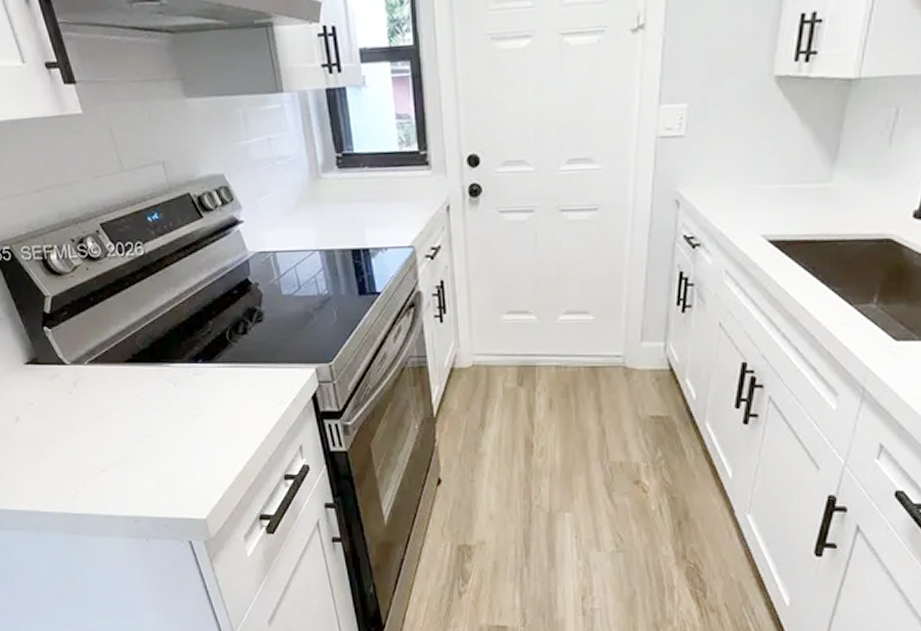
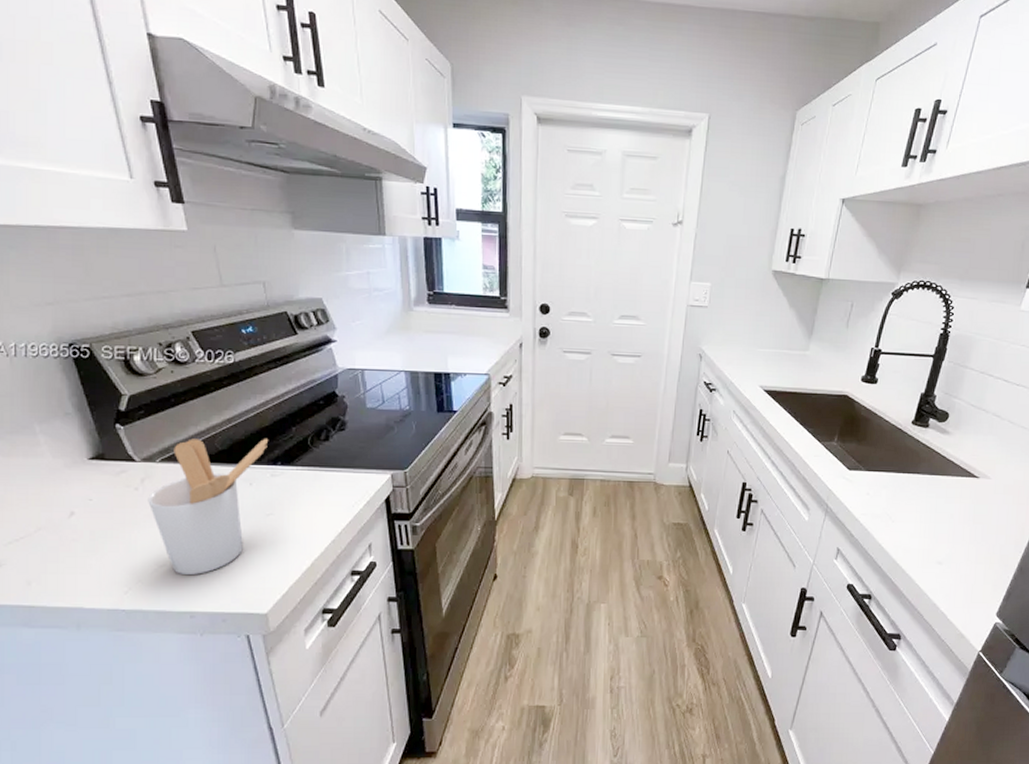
utensil holder: none [82,334,188,480] -> present [148,438,269,576]

